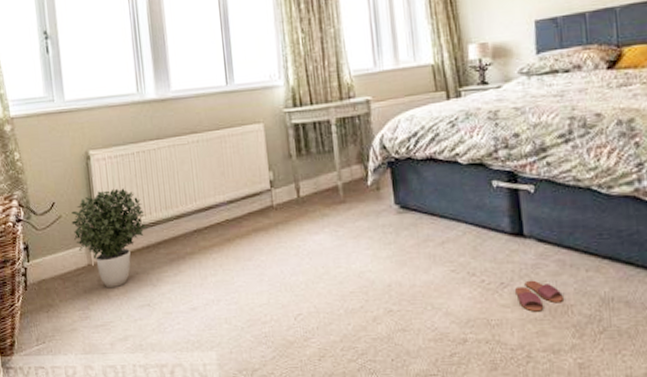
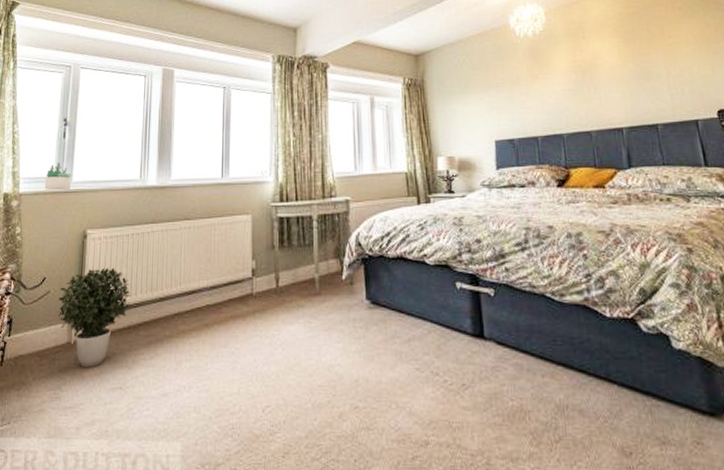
succulent plant: none [35,81,64,111] -> present [44,163,73,190]
slippers: present [515,280,563,312] -> none [476,383,521,416]

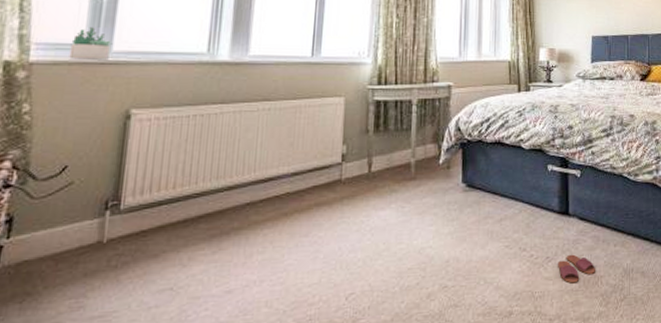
potted plant: present [58,267,132,368] -> none [85,153,190,270]
slippers: none [476,383,521,416] -> present [558,254,595,284]

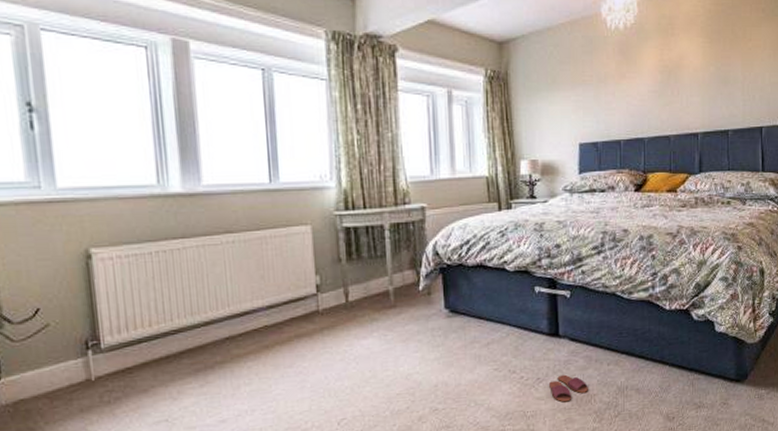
succulent plant: present [69,27,112,60] -> none [12,163,55,199]

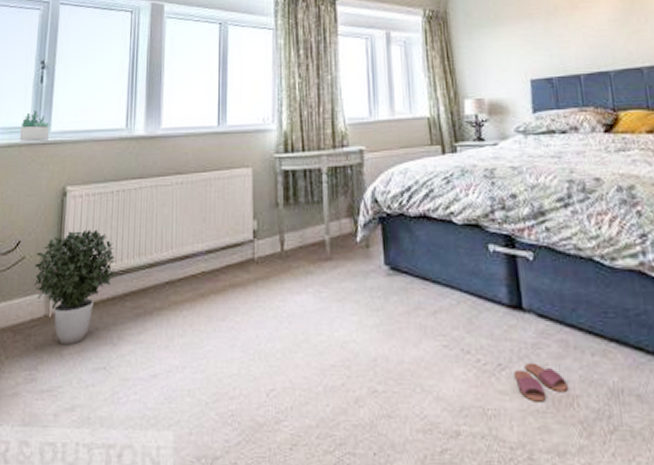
succulent plant: none [12,163,55,199] -> present [19,111,51,141]
potted plant: none [63,292,167,405] -> present [34,229,117,345]

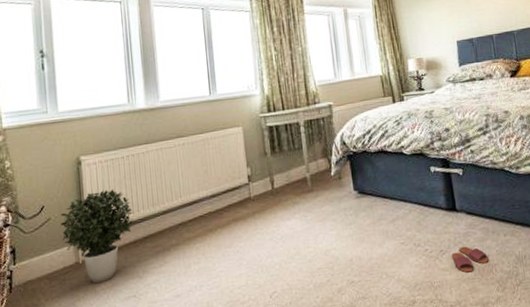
succulent plant: present [19,111,51,141] -> none [28,94,58,122]

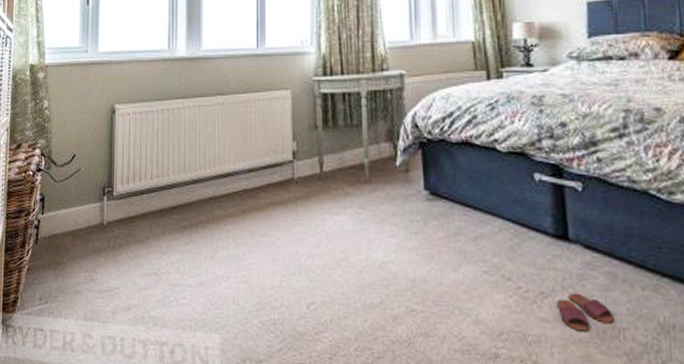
potted plant: present [60,189,135,284] -> none [89,145,164,252]

